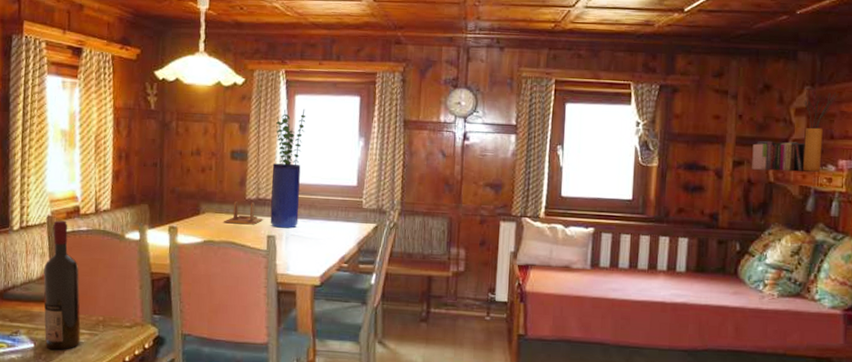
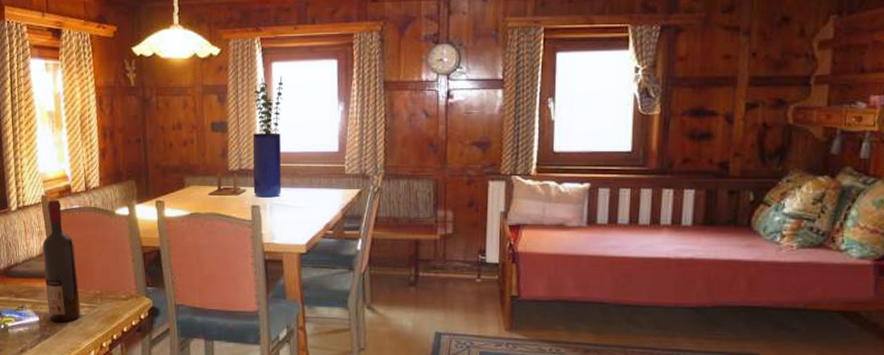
books: present [752,140,808,172] -> none [767,79,834,112]
vase: present [803,91,839,172] -> none [828,20,872,110]

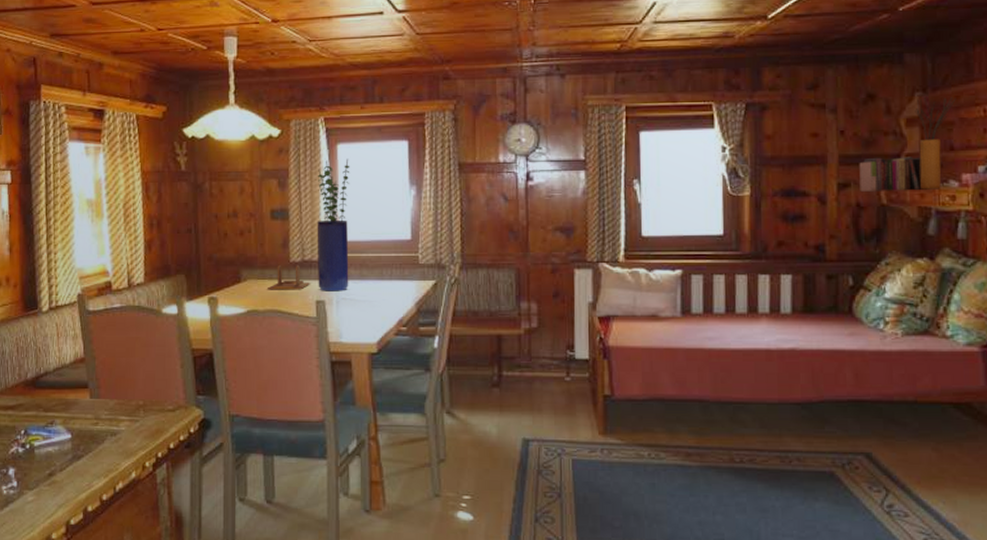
wine bottle: present [42,199,81,322] -> none [77,298,121,440]
books: none [767,79,834,112] -> present [859,157,926,192]
vase: none [828,20,872,110] -> present [915,97,956,190]

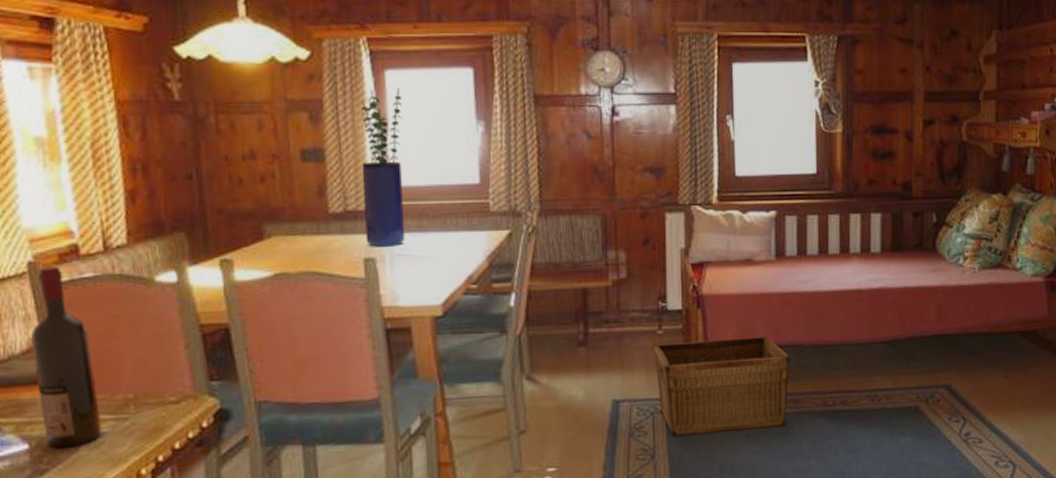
wine bottle: none [77,298,121,440] -> present [31,266,102,448]
napkin holder: present [266,264,310,290] -> none [299,215,356,248]
hamper: none [561,389,696,479] -> present [652,337,790,436]
books: present [859,157,926,192] -> none [943,94,1001,128]
vase: present [915,97,956,190] -> none [992,36,1028,127]

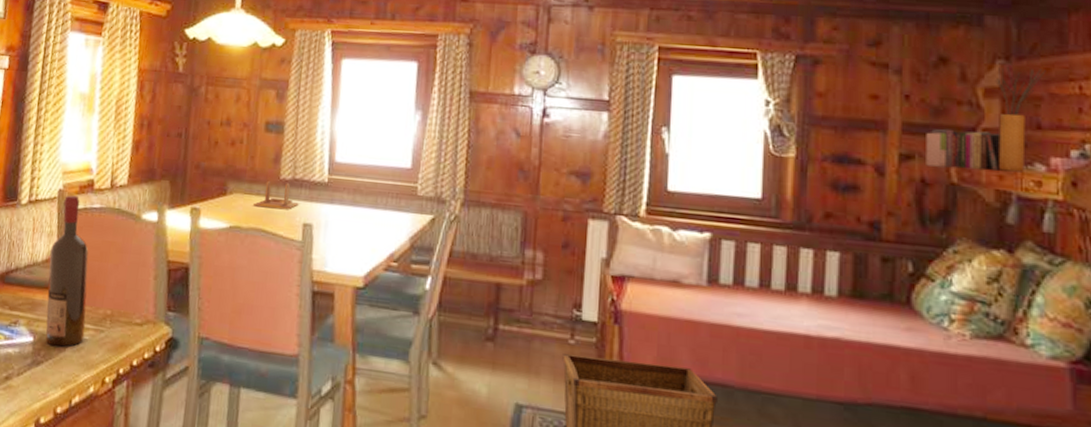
napkin holder: none [299,215,356,248] -> present [252,180,299,210]
vase: present [361,87,405,247] -> none [307,75,354,216]
books: none [943,94,1001,128] -> present [926,129,1006,172]
vase: none [992,36,1028,127] -> present [995,67,1046,172]

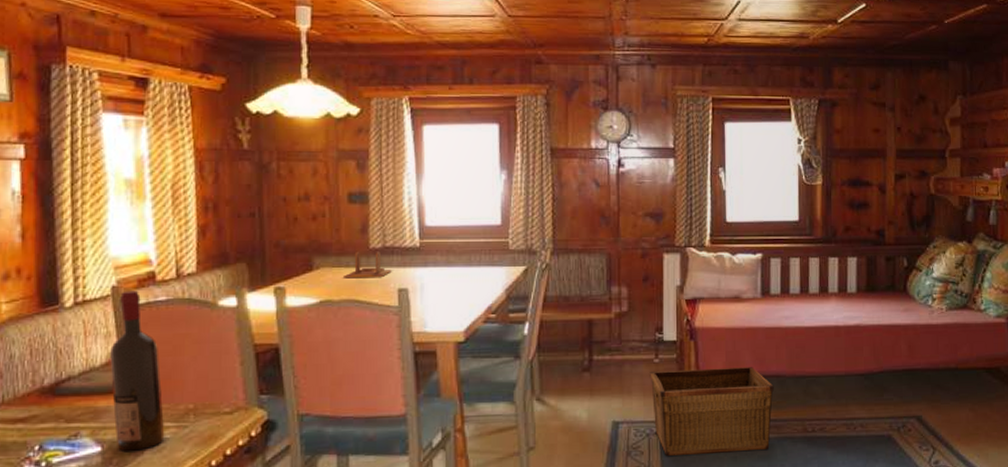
books: present [926,129,1006,172] -> none [912,152,966,182]
vase: present [995,67,1046,172] -> none [957,101,989,181]

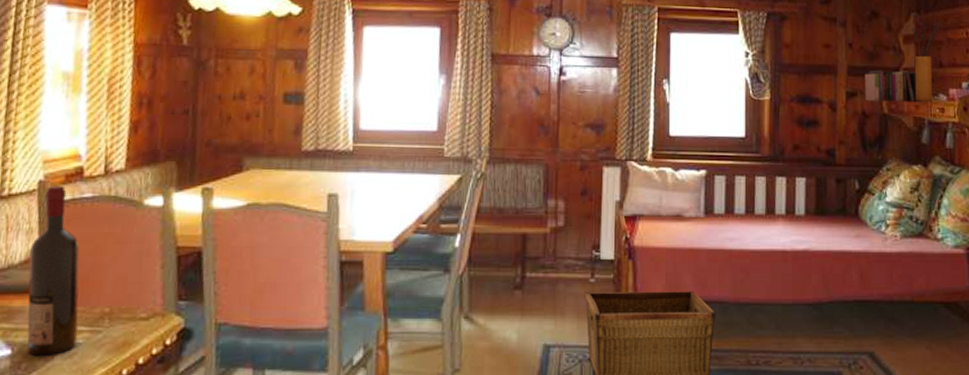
napkin holder: present [342,250,392,279] -> none [272,153,323,182]
books: none [912,152,966,182] -> present [865,70,921,103]
vase: none [957,101,989,181] -> present [911,18,944,102]

